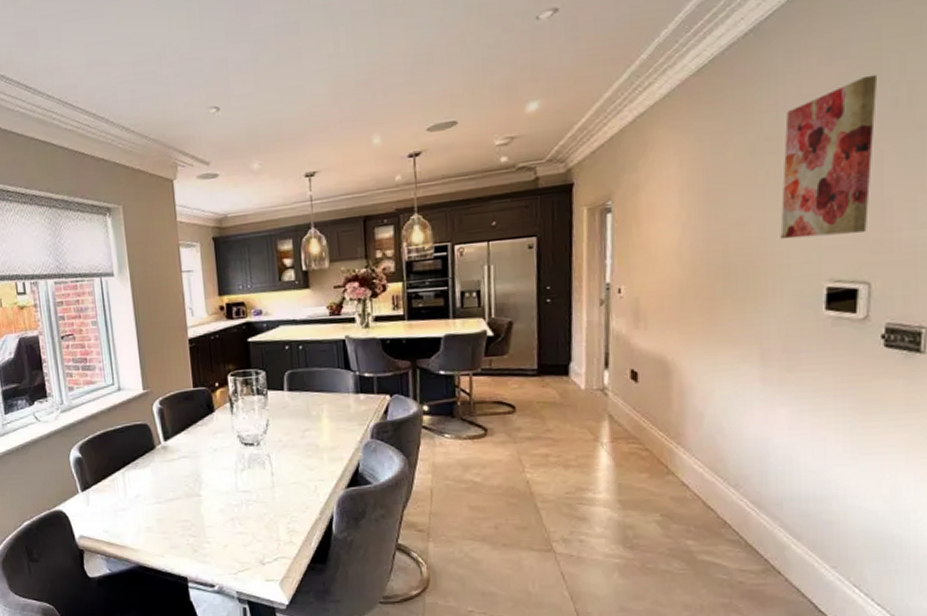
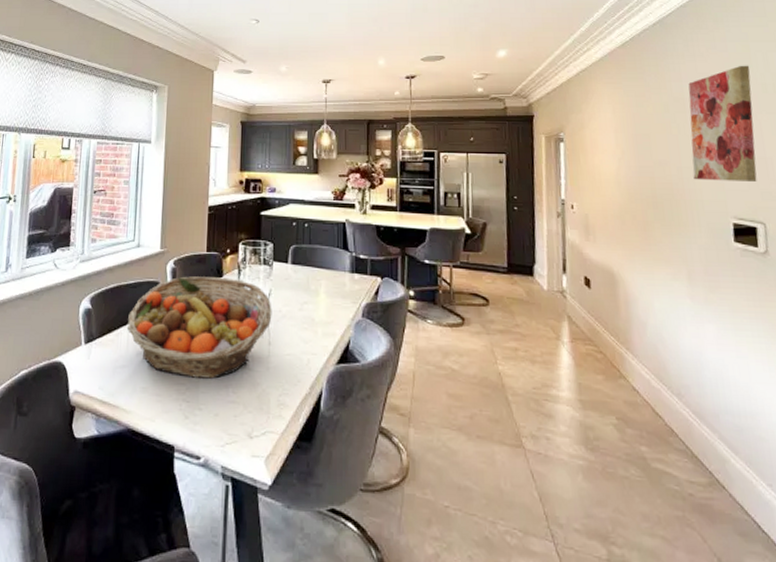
fruit basket: none [121,412,273,514] -> present [127,276,272,379]

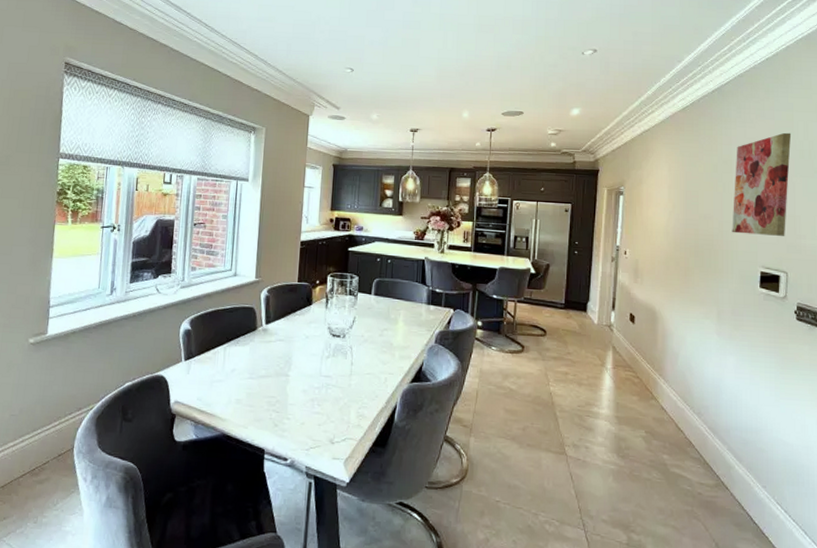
fruit basket: present [127,276,272,379] -> none [224,303,356,393]

